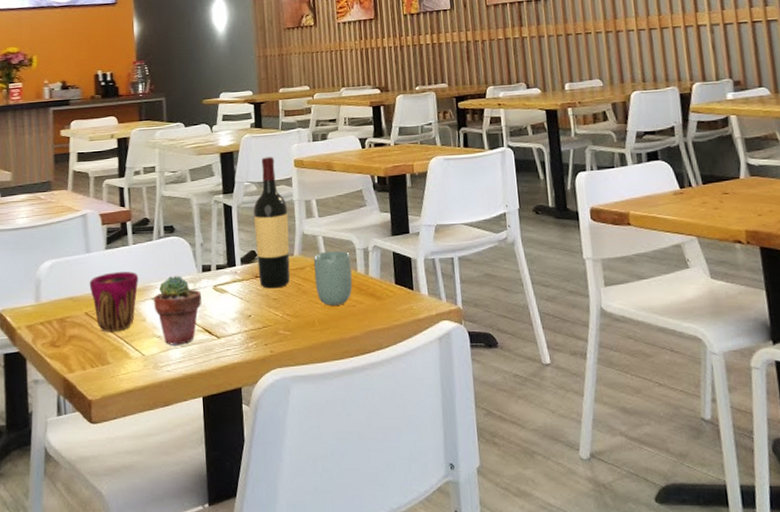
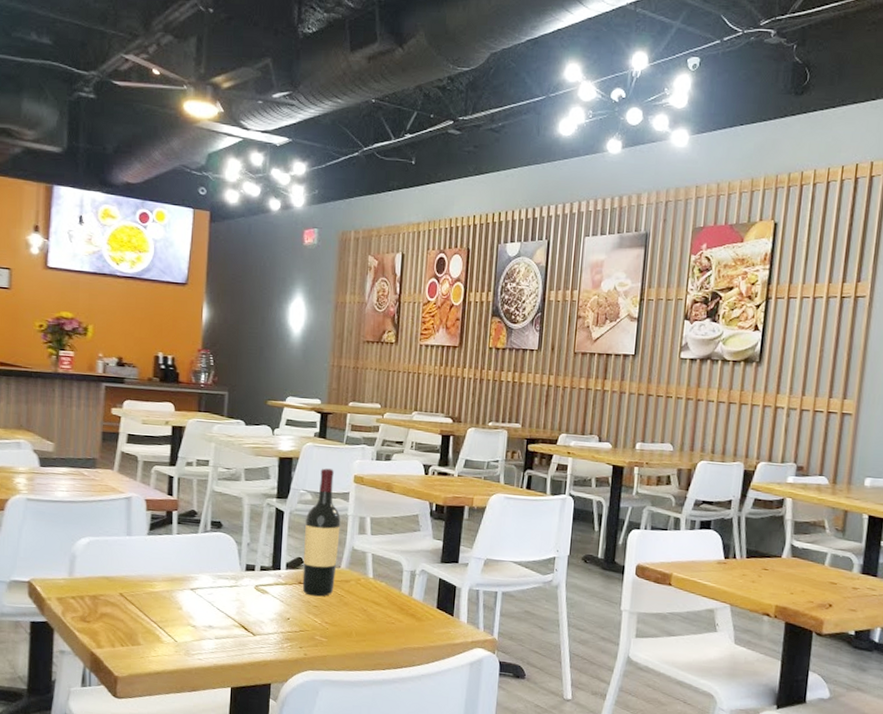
cup: present [89,272,139,332] -> none [127,558,180,616]
potted succulent: present [154,276,202,345] -> none [192,570,242,637]
cup: present [313,250,353,306] -> none [357,568,397,621]

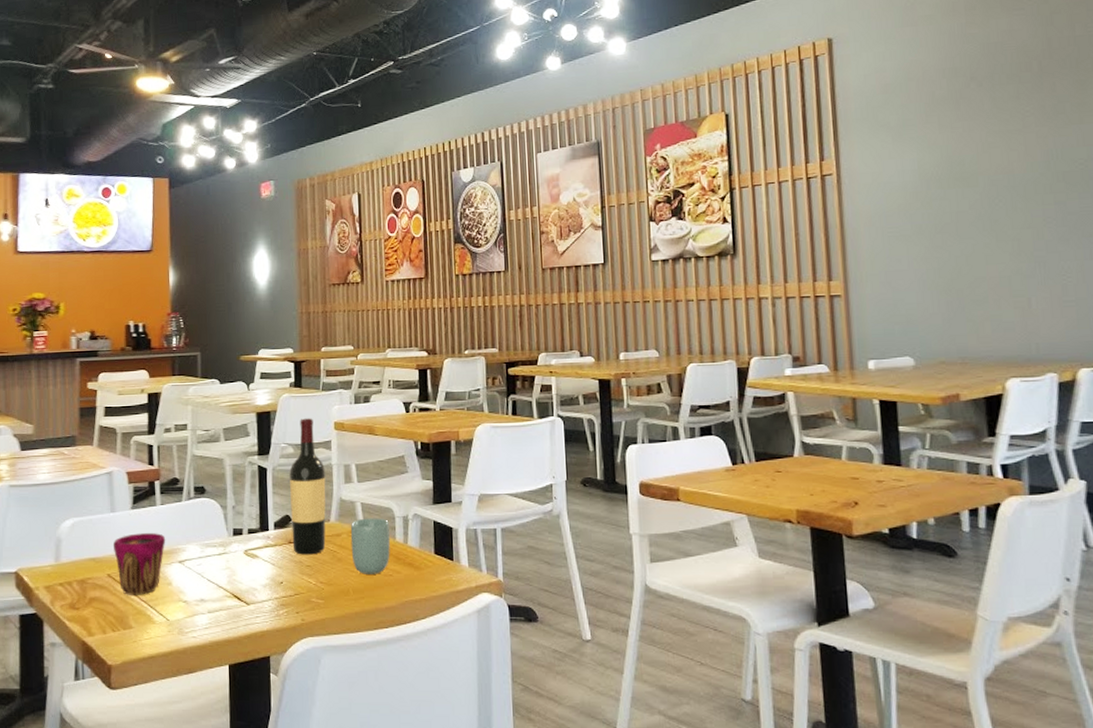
cup: none [127,558,180,616] -> present [113,533,166,595]
cup: none [357,568,397,621] -> present [350,518,390,574]

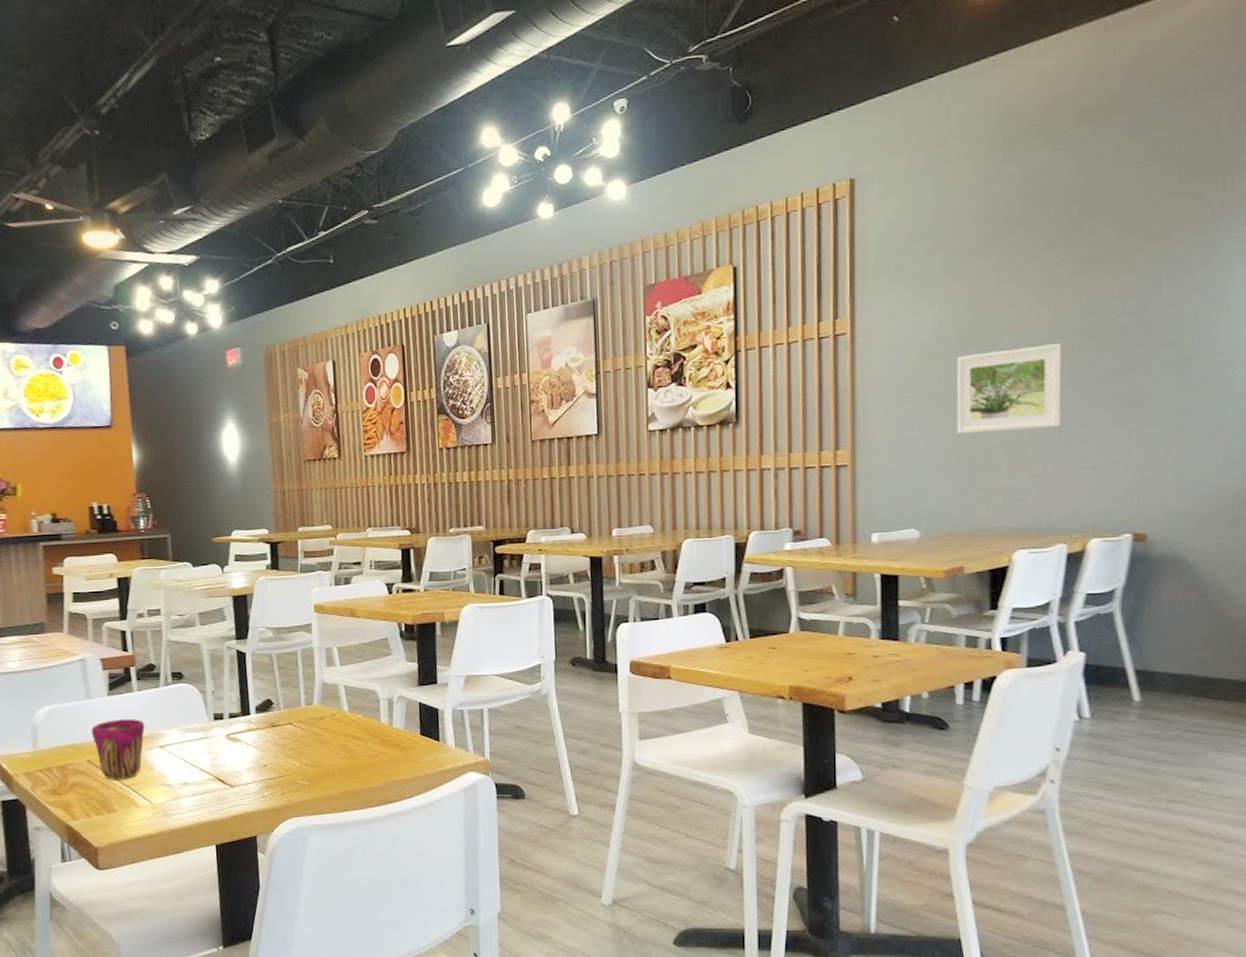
wine bottle: present [289,418,326,555] -> none [269,601,309,738]
cup: present [350,518,390,574] -> none [333,700,375,756]
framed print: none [936,185,1040,267] -> present [956,343,1061,434]

